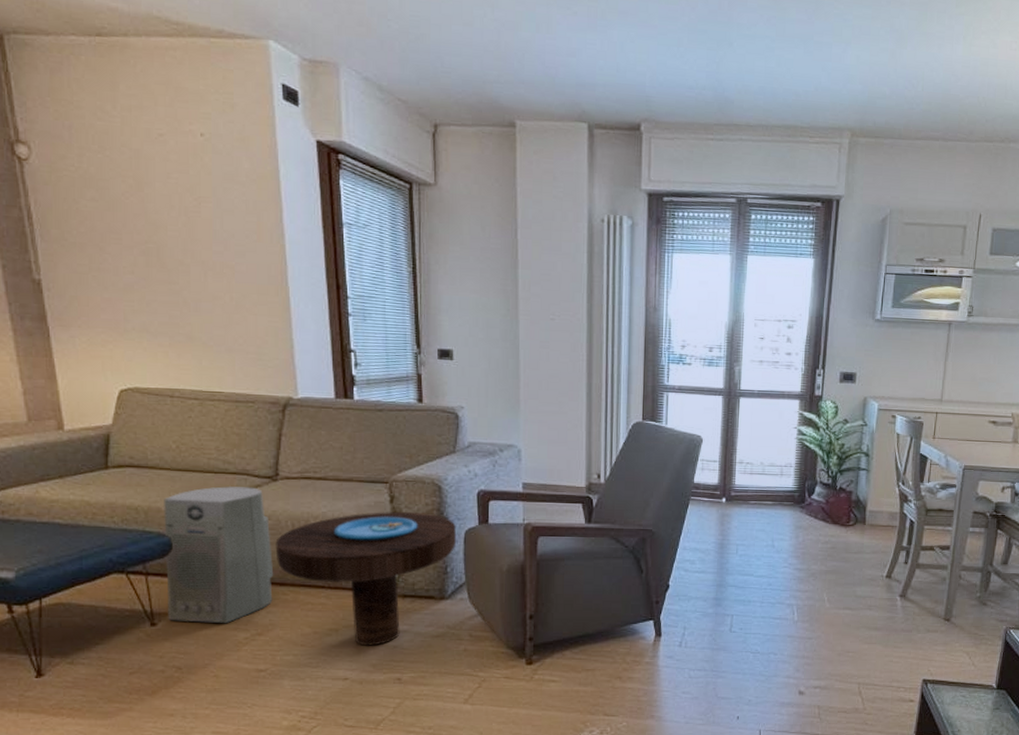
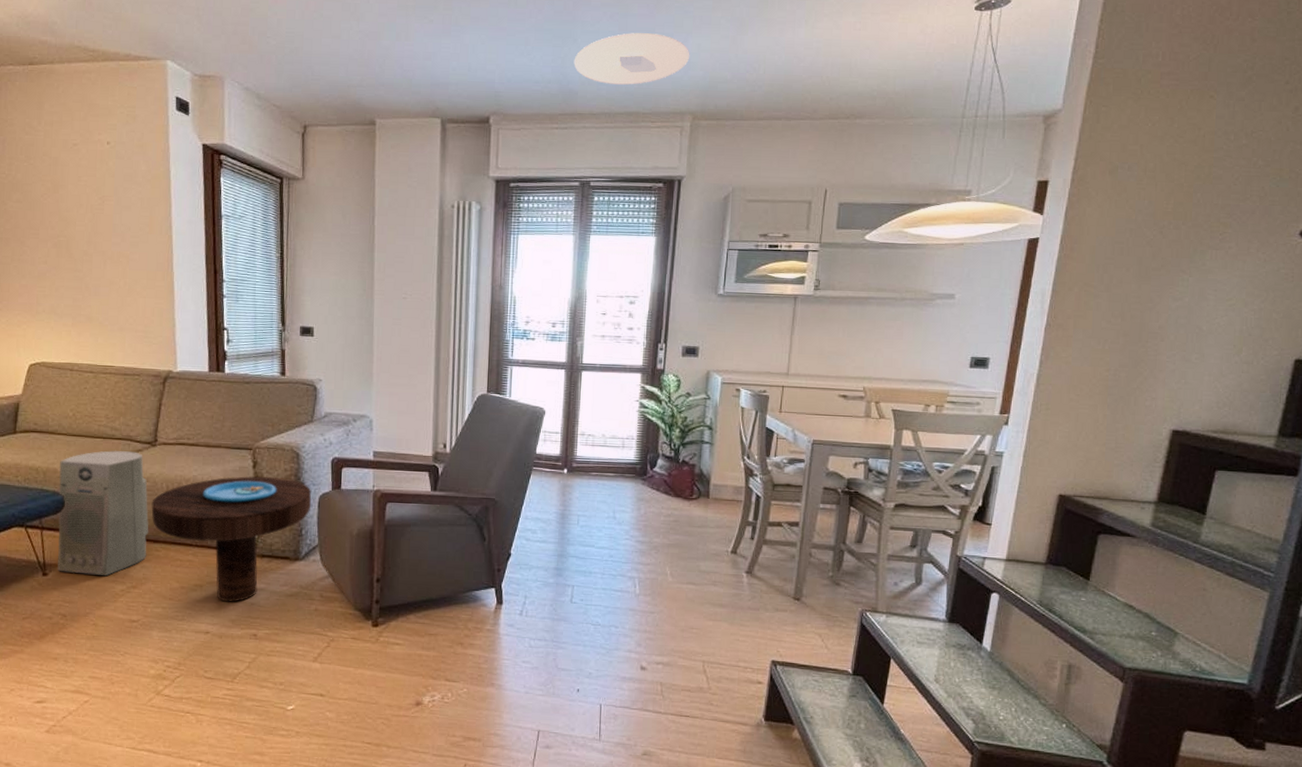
ceiling light: none [729,39,849,96] -> present [574,33,690,85]

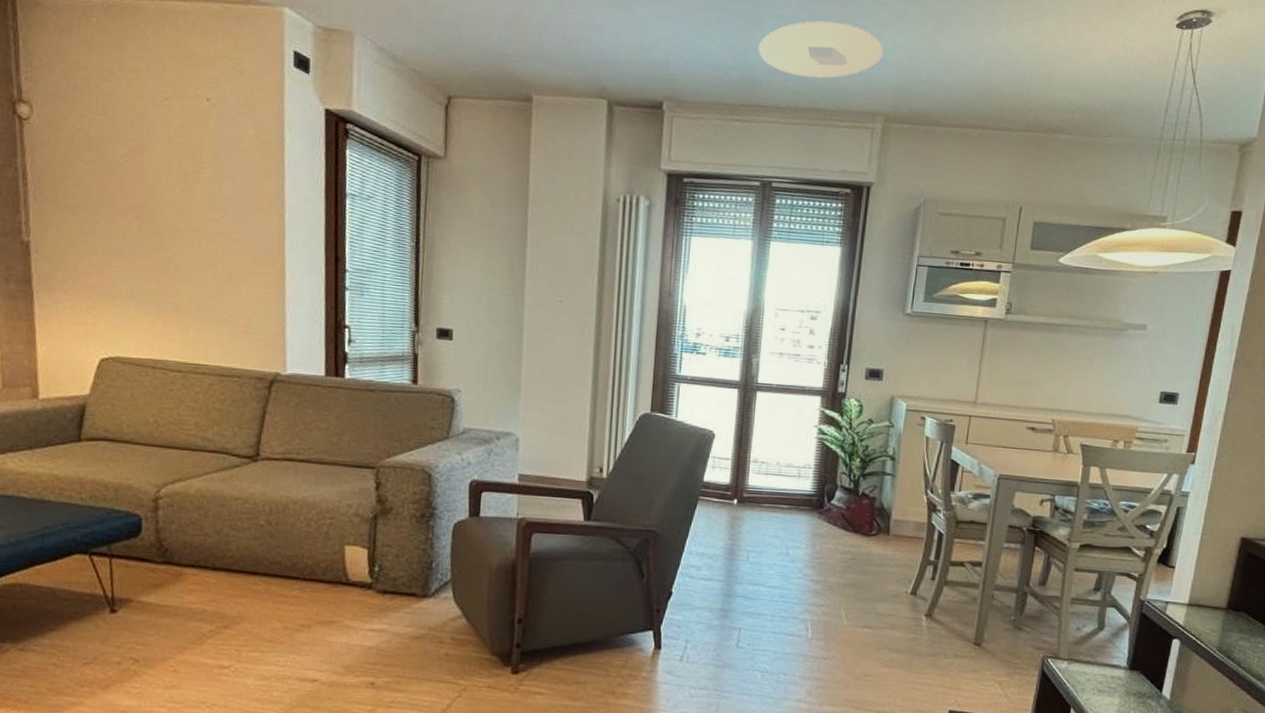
air purifier: present [56,450,149,575] -> none [128,465,247,613]
side table: present [151,475,312,602] -> none [250,498,445,646]

